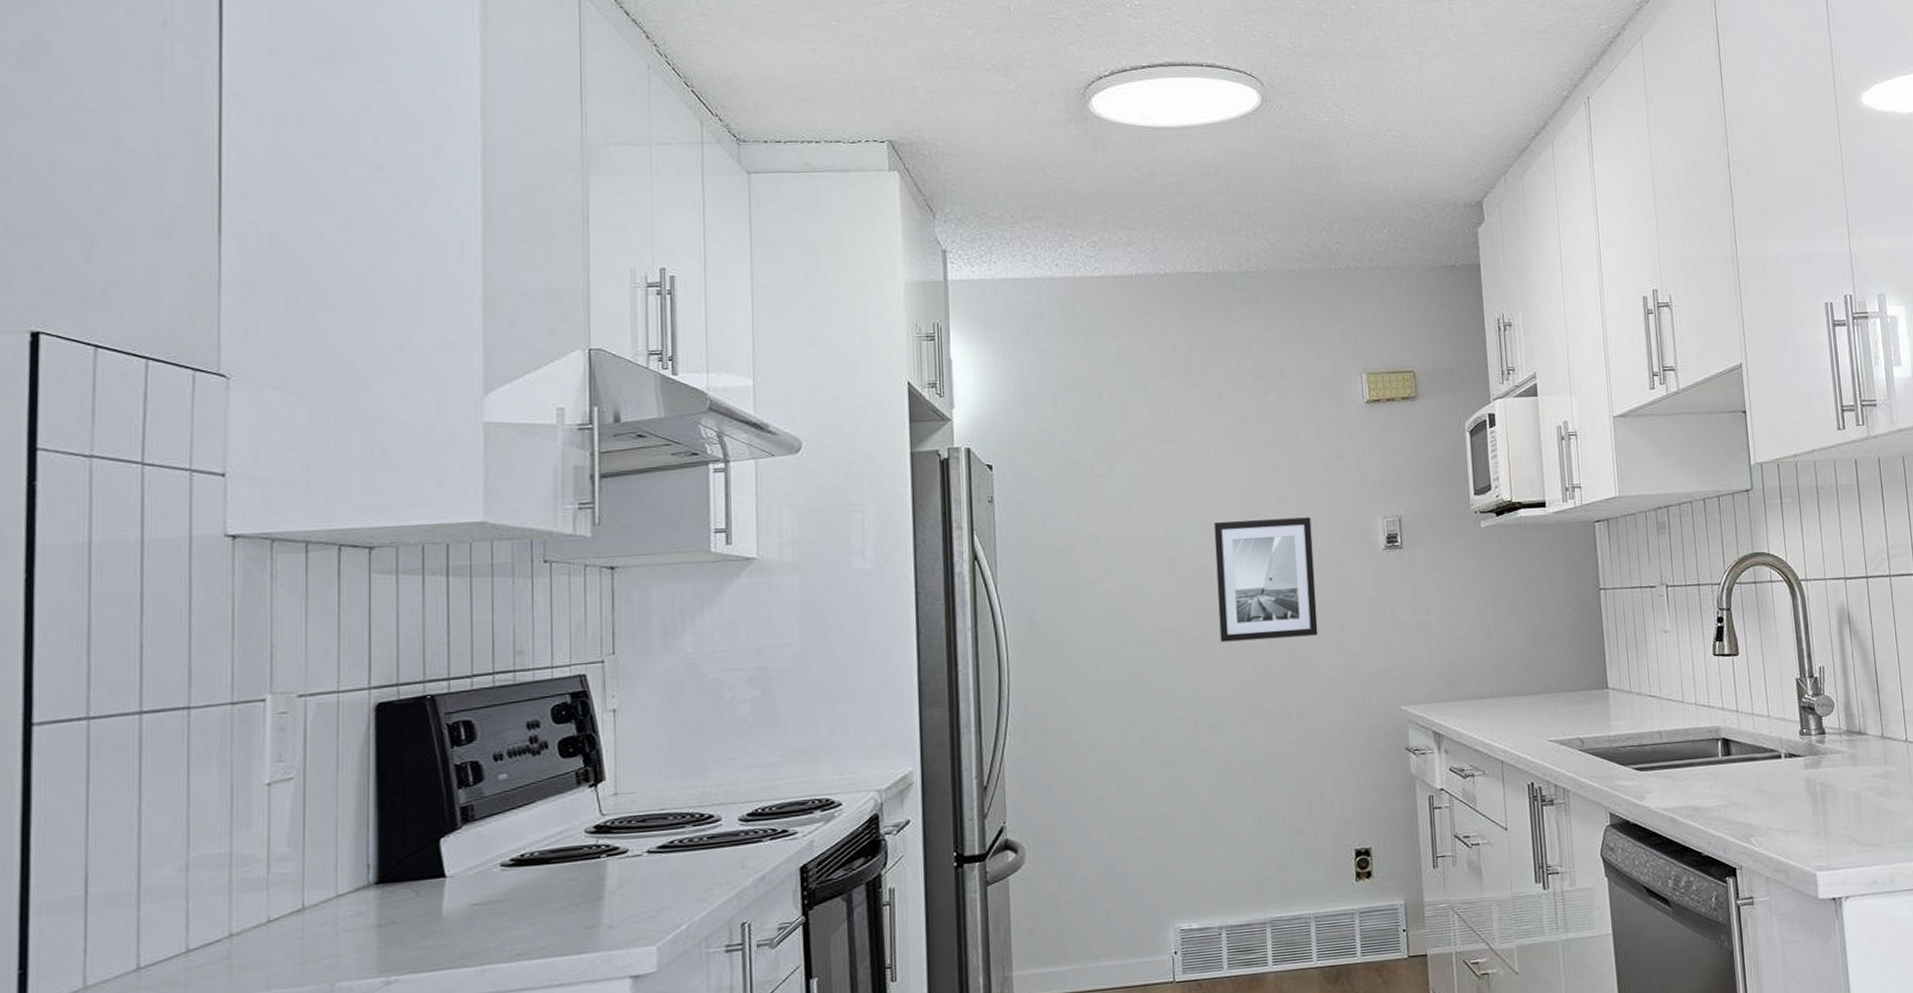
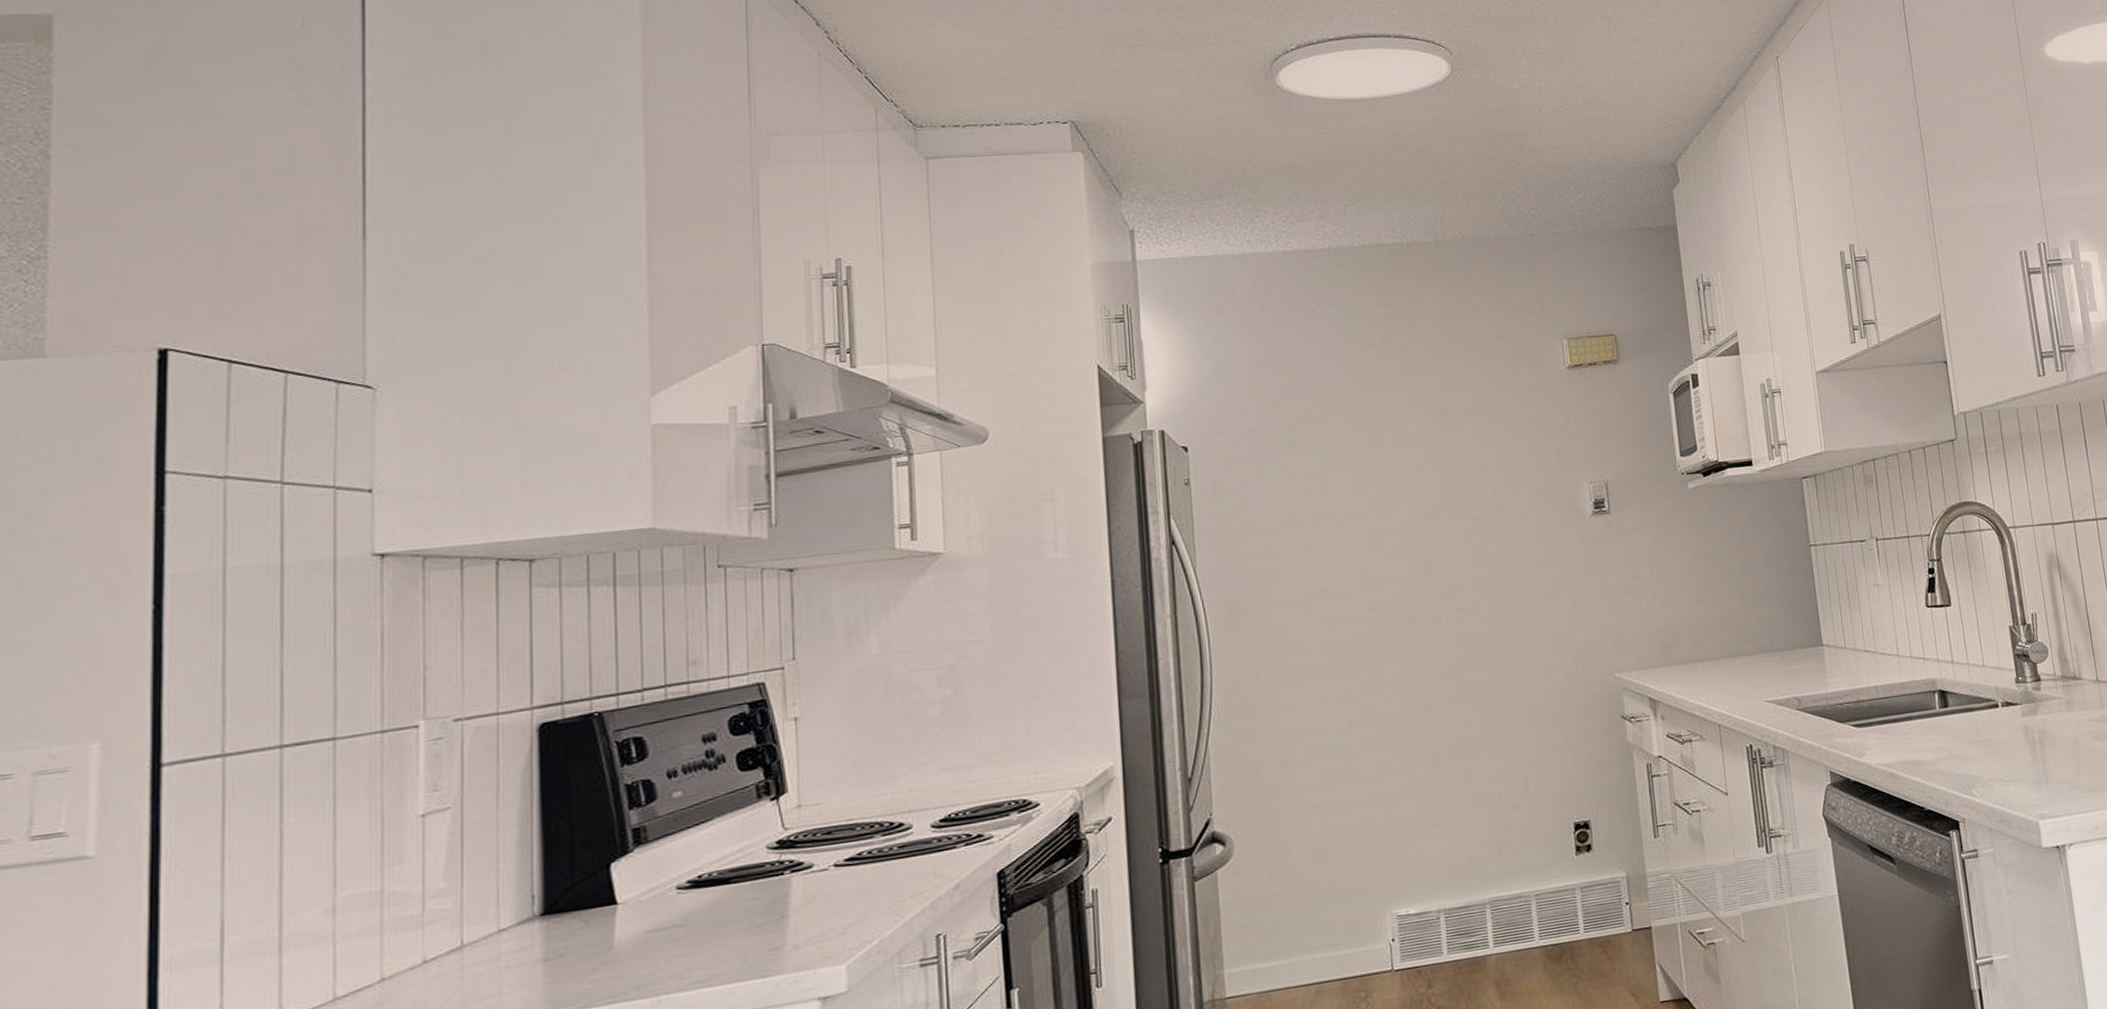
wall art: present [1214,517,1318,642] -> none [1417,486,1528,618]

